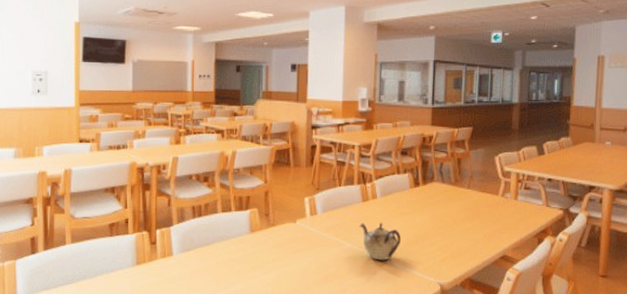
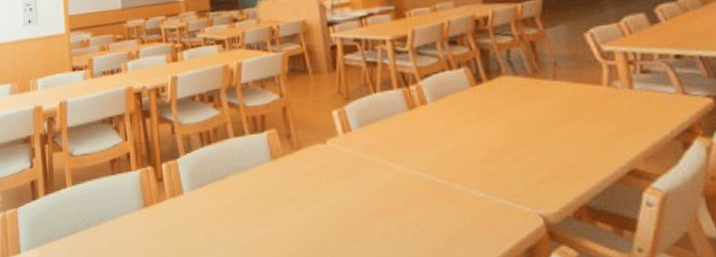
teapot: present [359,222,401,261] -> none [410,134,472,187]

